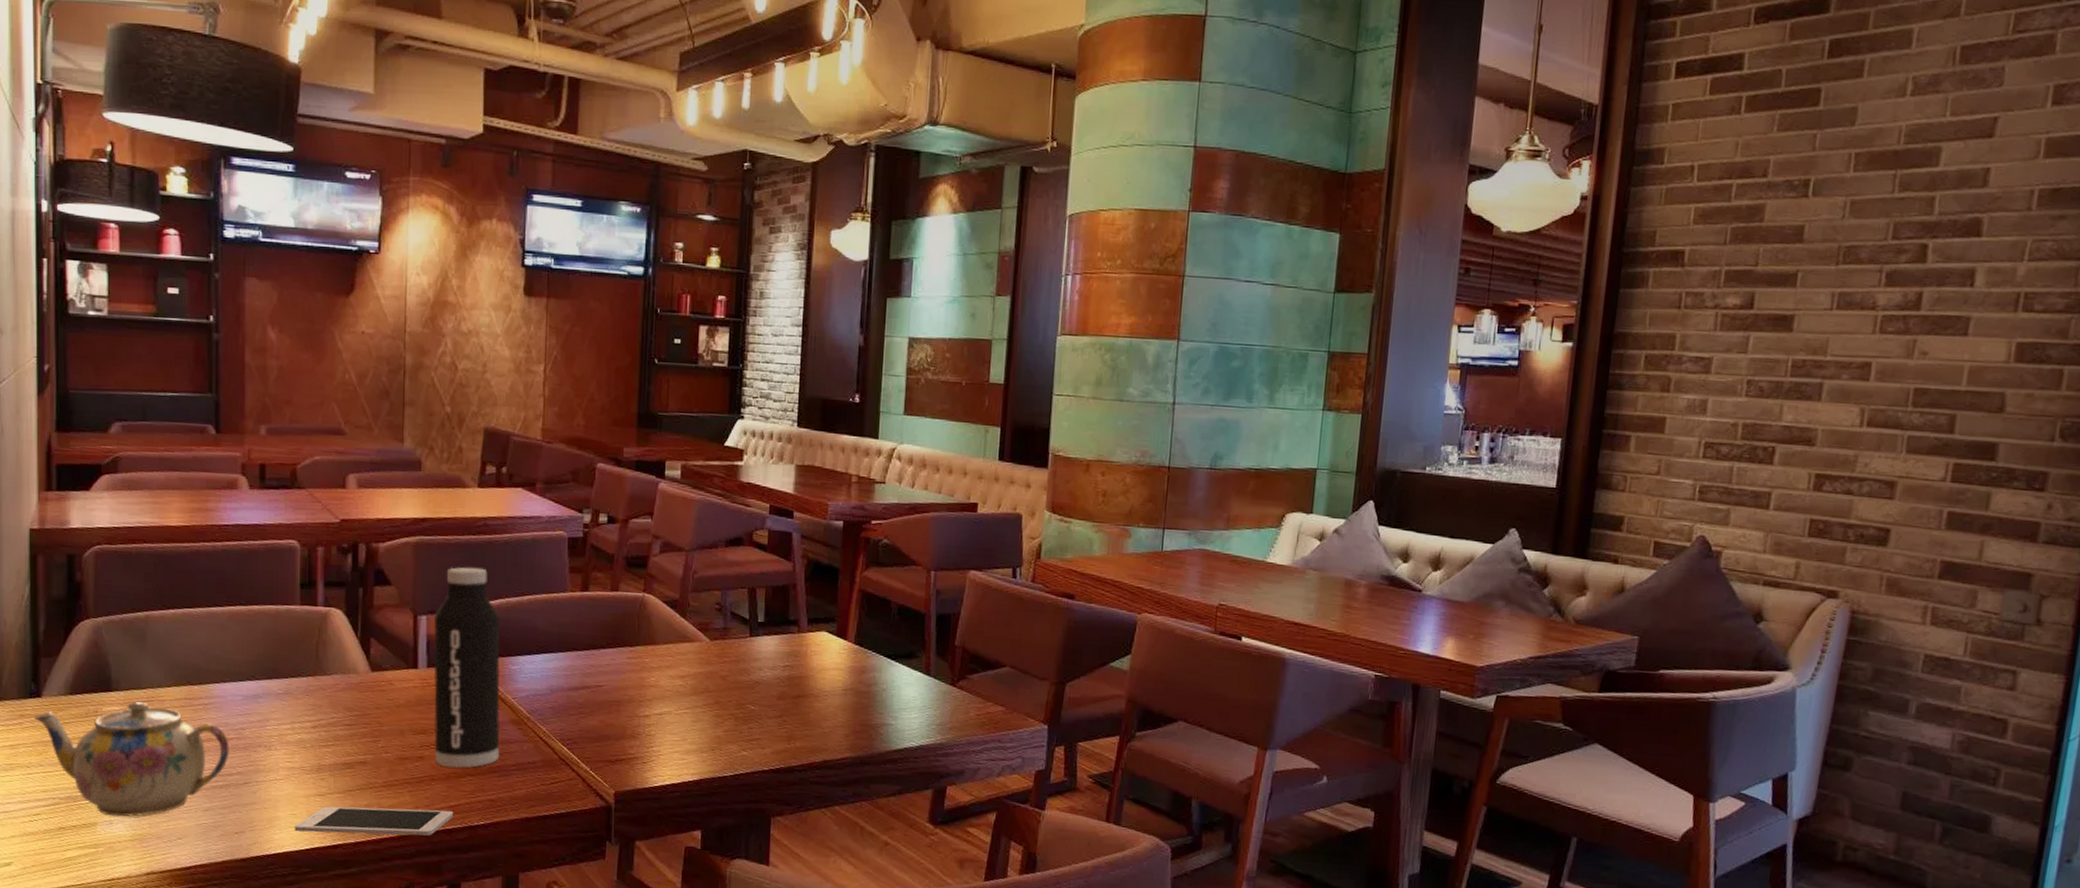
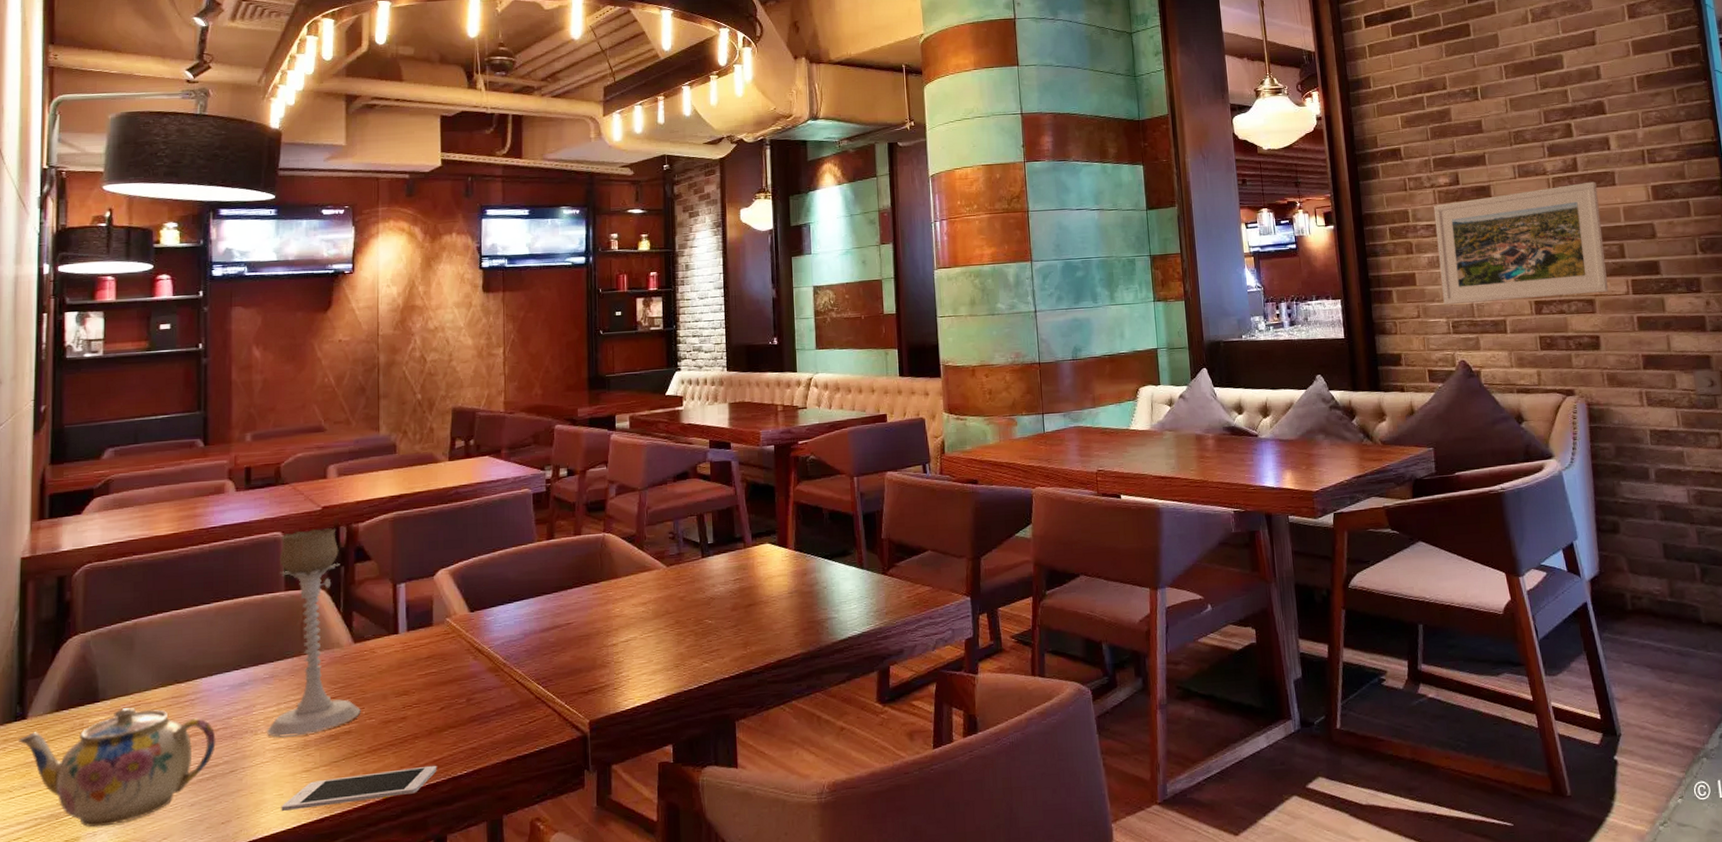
candle holder: none [280,541,377,759] -> present [266,528,361,738]
water bottle: present [434,567,501,768] -> none [413,532,479,723]
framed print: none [1694,326,1941,474] -> present [1433,181,1608,305]

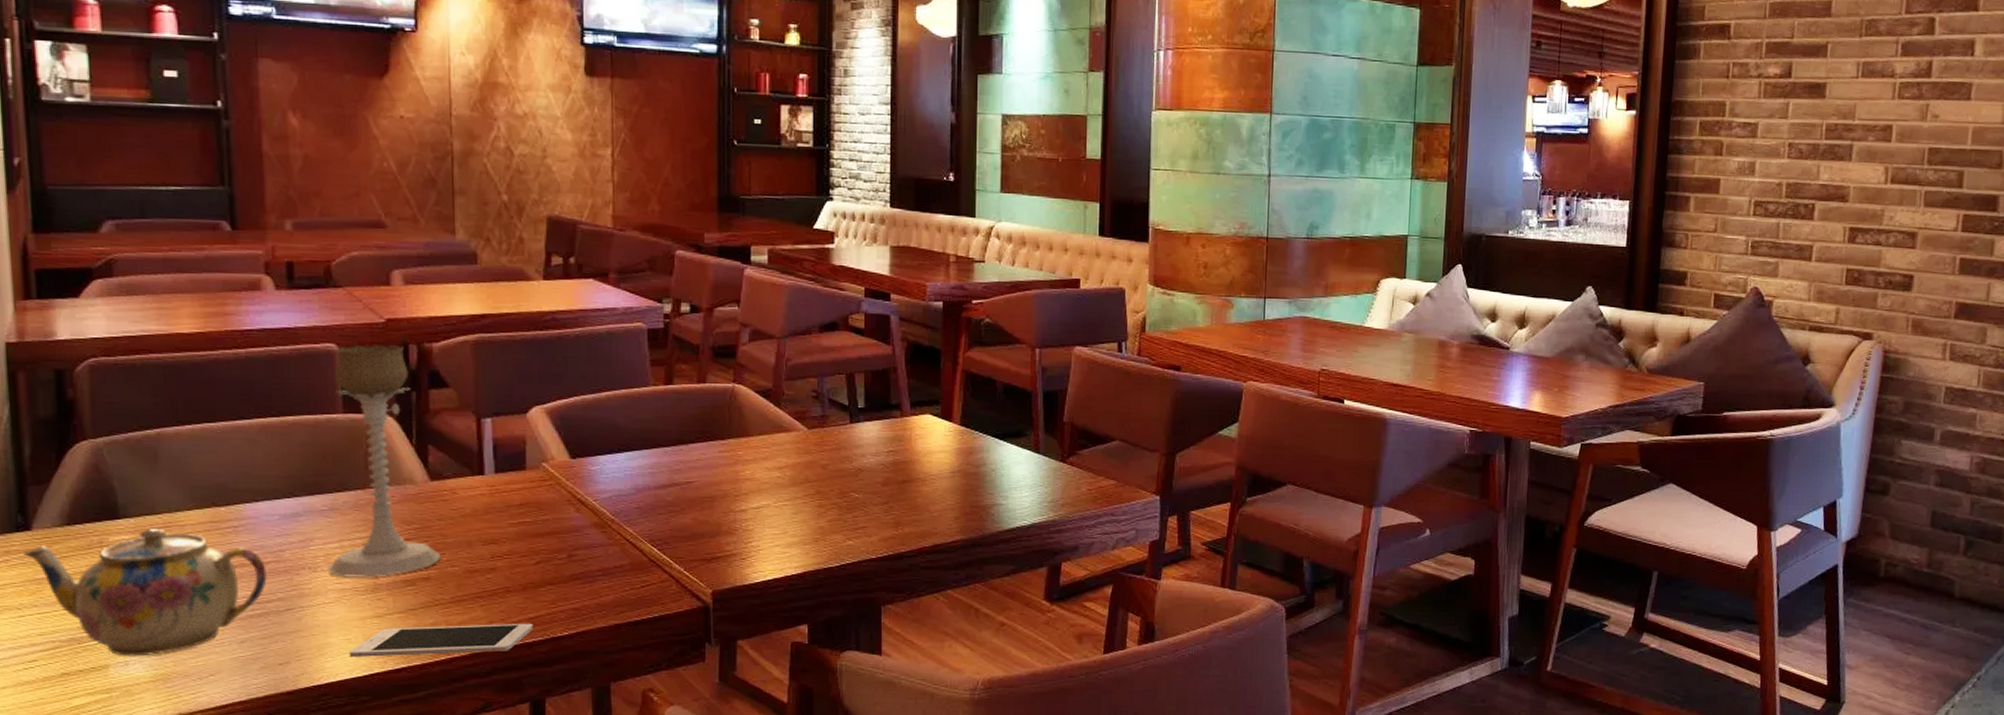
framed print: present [1433,181,1608,305] -> none [1746,92,1949,225]

